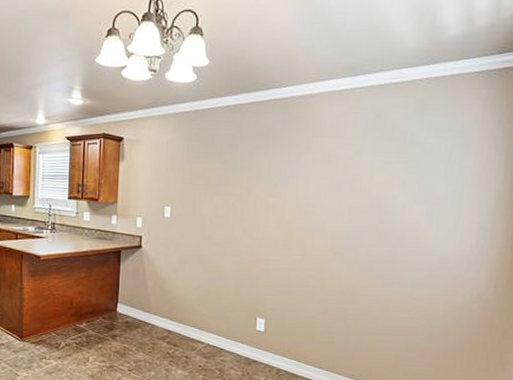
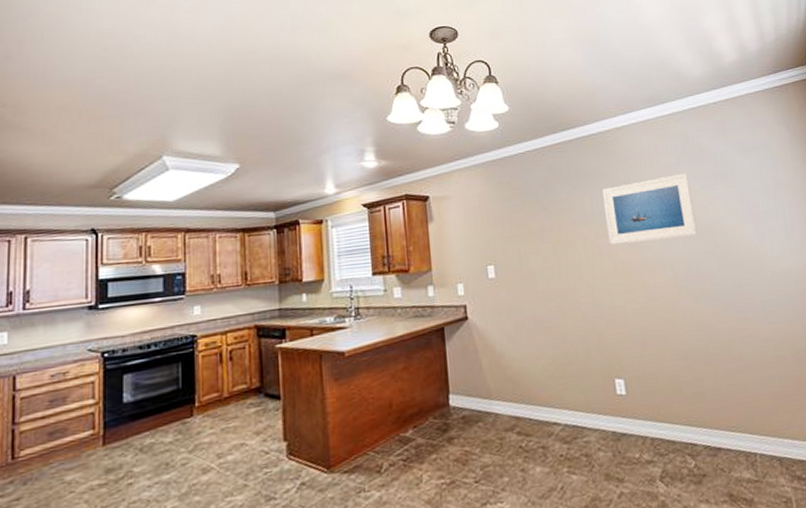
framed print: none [278,148,371,209] -> present [602,173,698,245]

